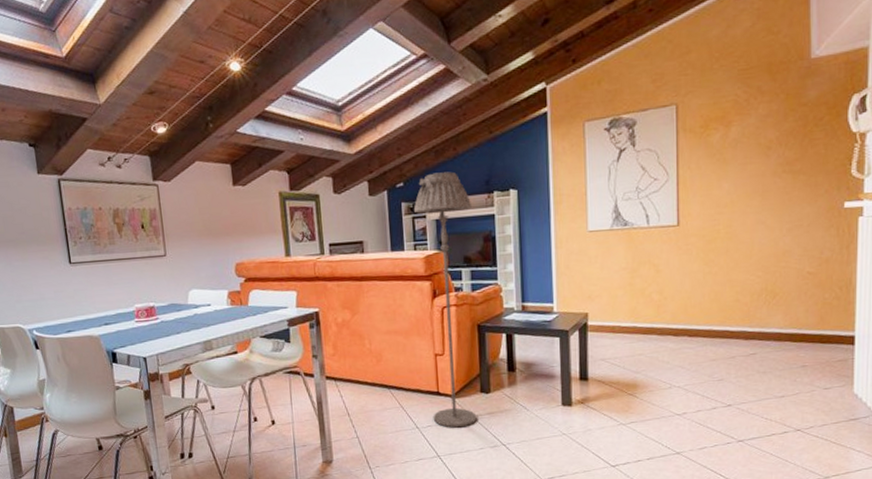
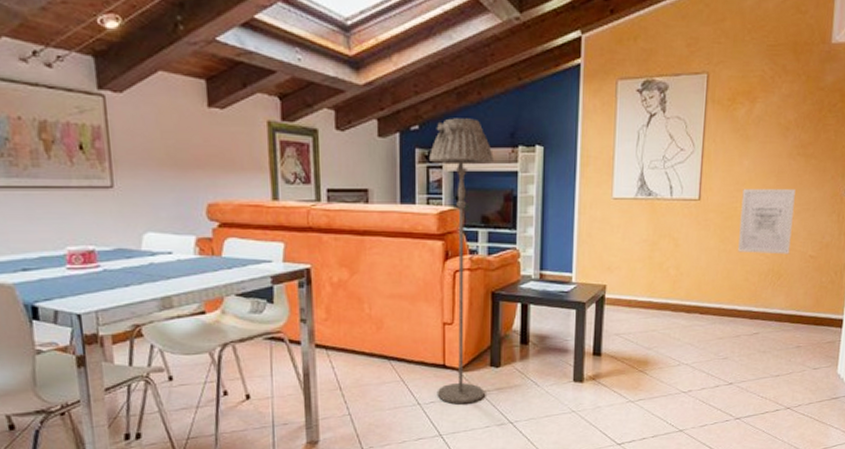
wall art: none [725,207,784,274] -> present [738,189,796,255]

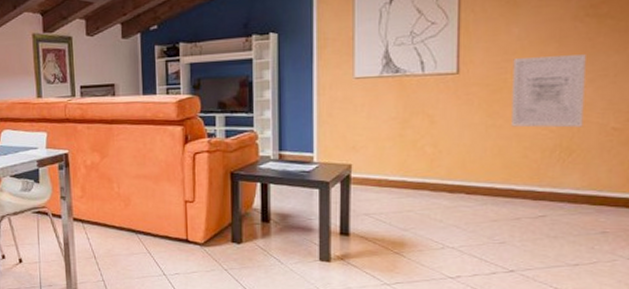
floor lamp: present [430,118,494,405] -> none [168,14,228,277]

